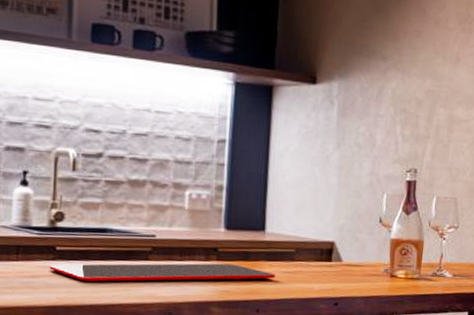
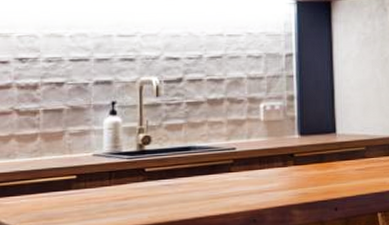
cutting board: present [49,263,276,282] -> none [140,167,350,198]

